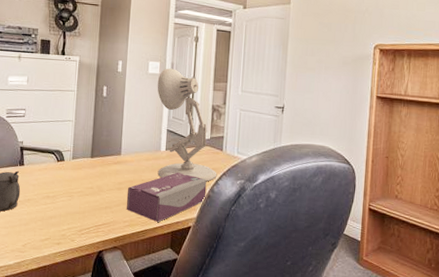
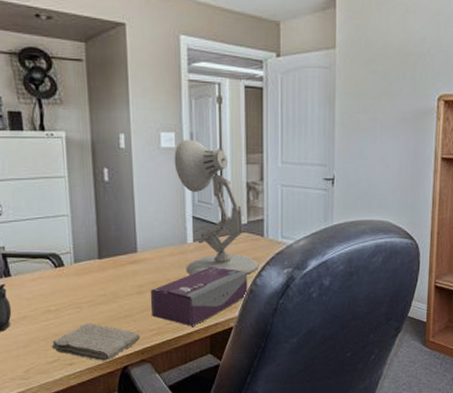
washcloth: none [45,210,116,244] -> present [51,323,141,361]

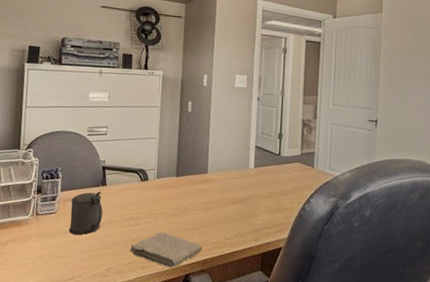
tissue box: present [150,266,248,326] -> none [214,190,298,243]
desk lamp: present [174,139,259,275] -> none [244,81,309,200]

